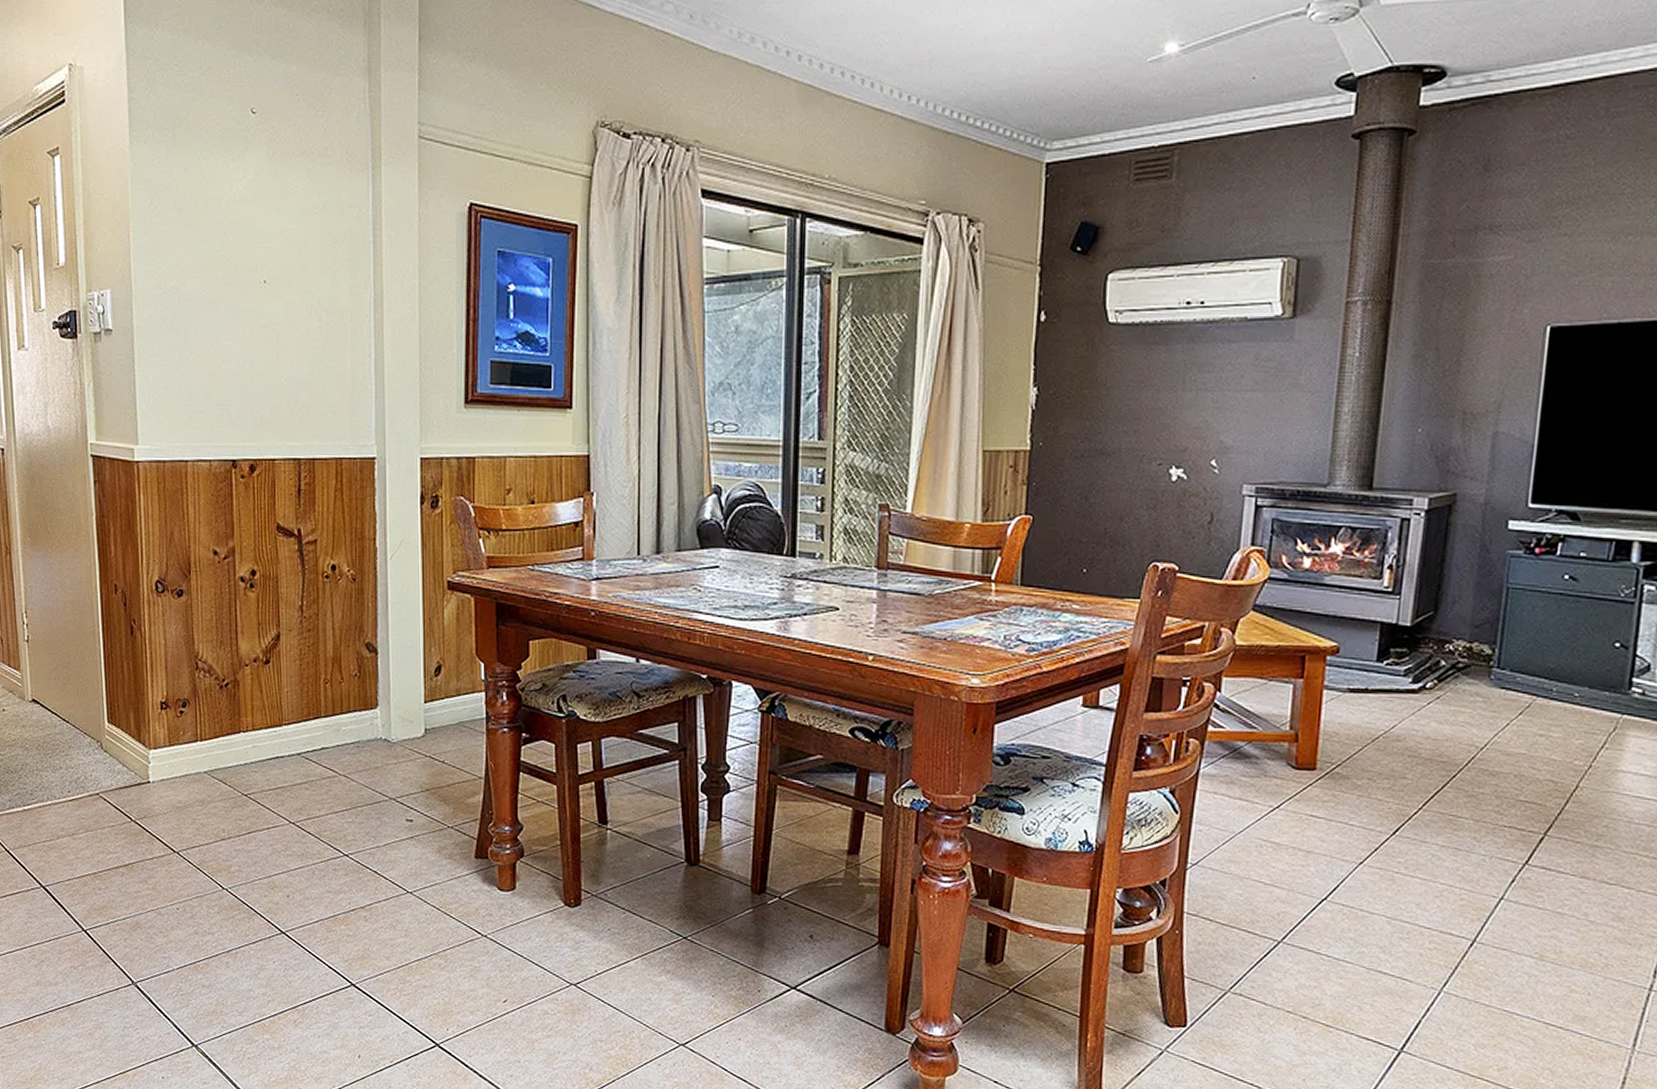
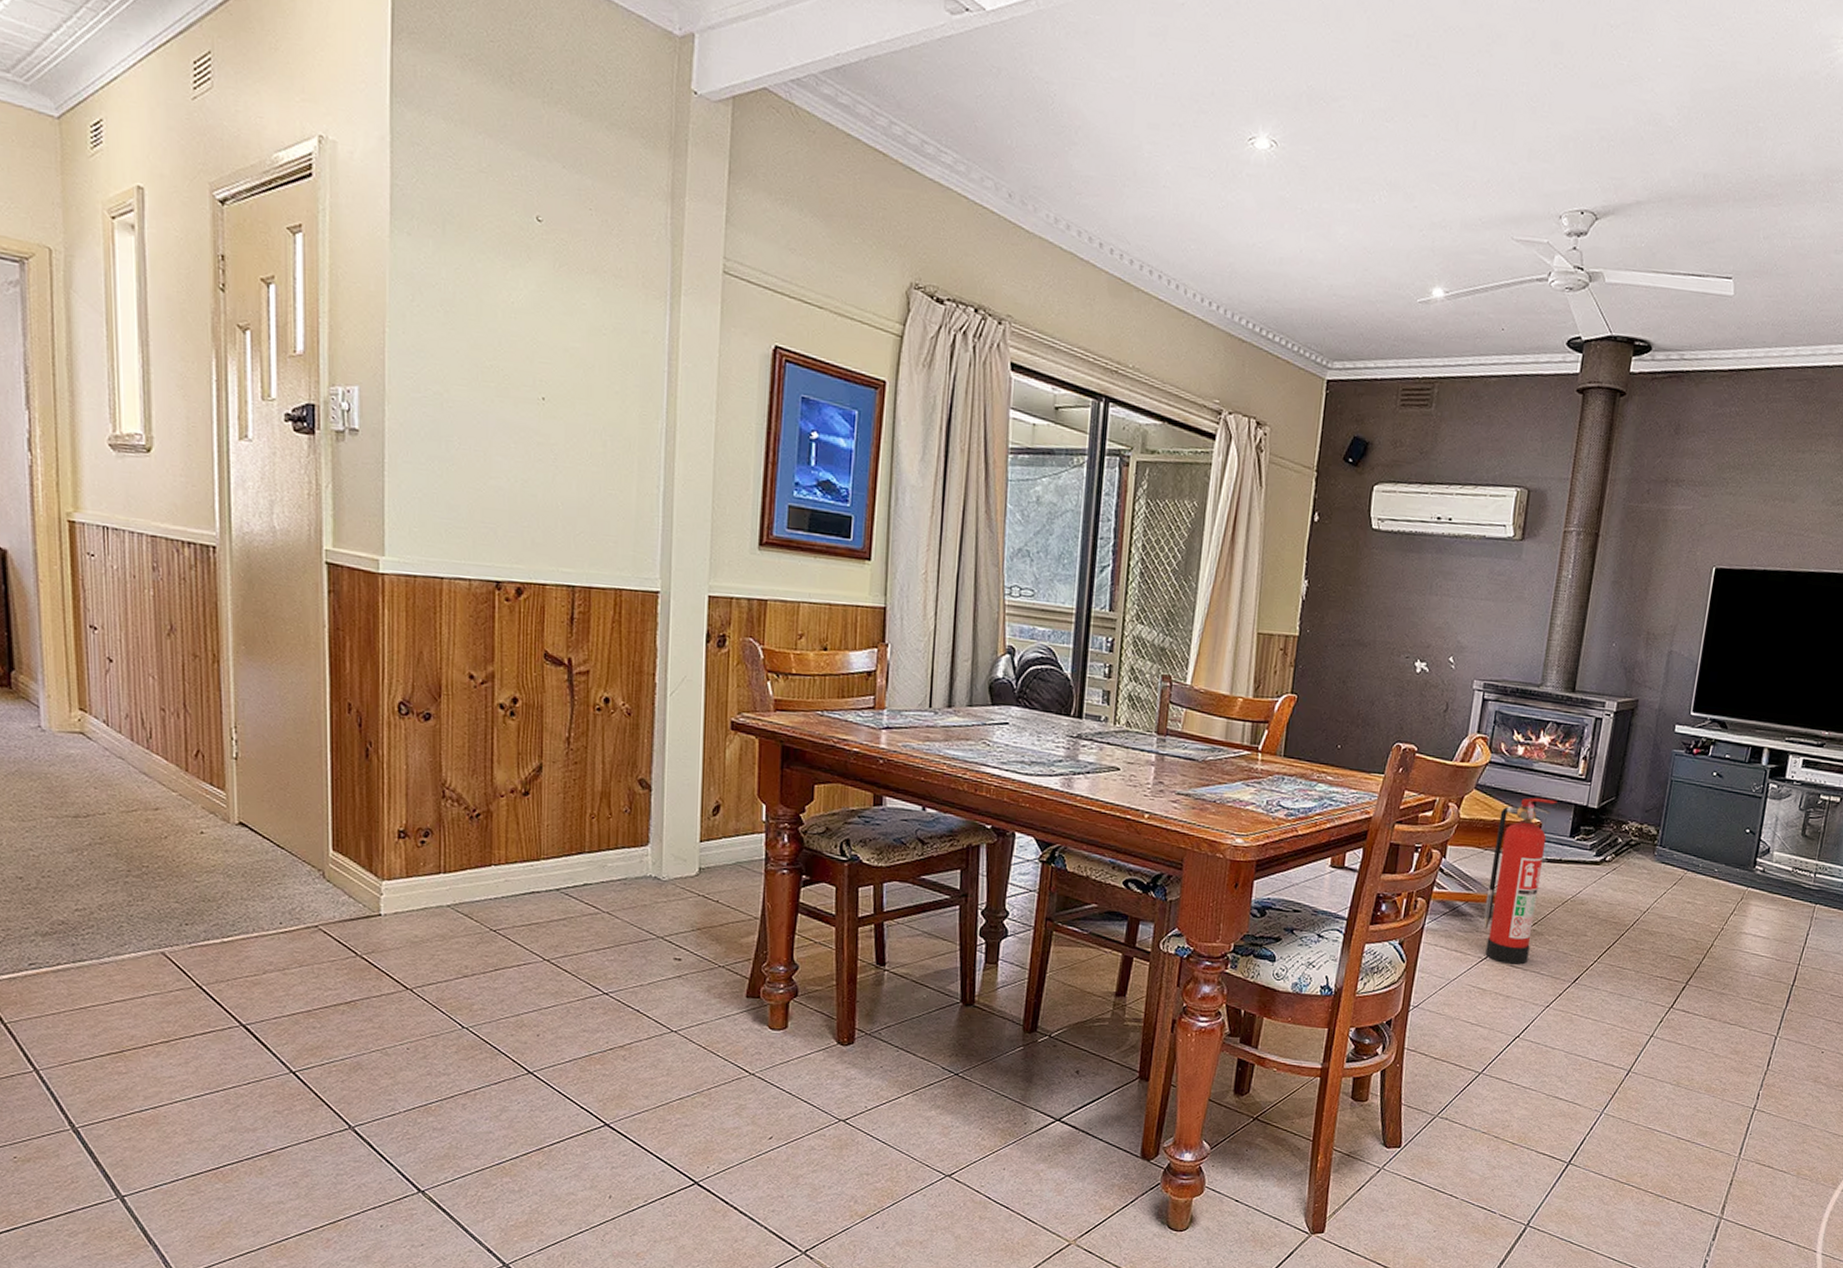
fire extinguisher: none [1272,616,1358,814] -> present [1483,797,1558,965]

